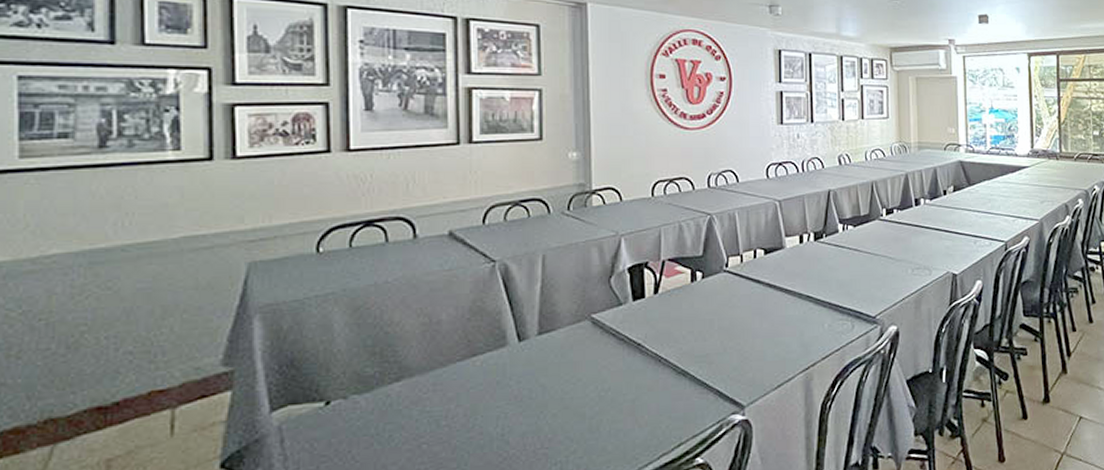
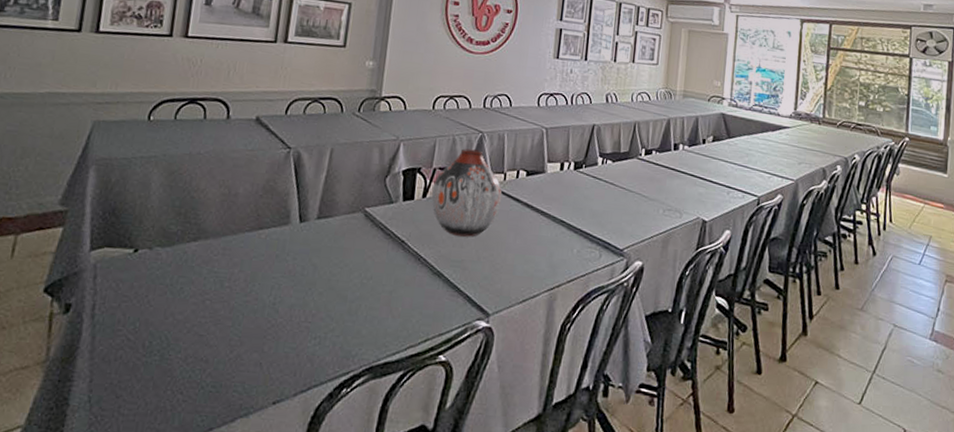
vase: none [664,234,741,329] -> present [431,148,503,237]

